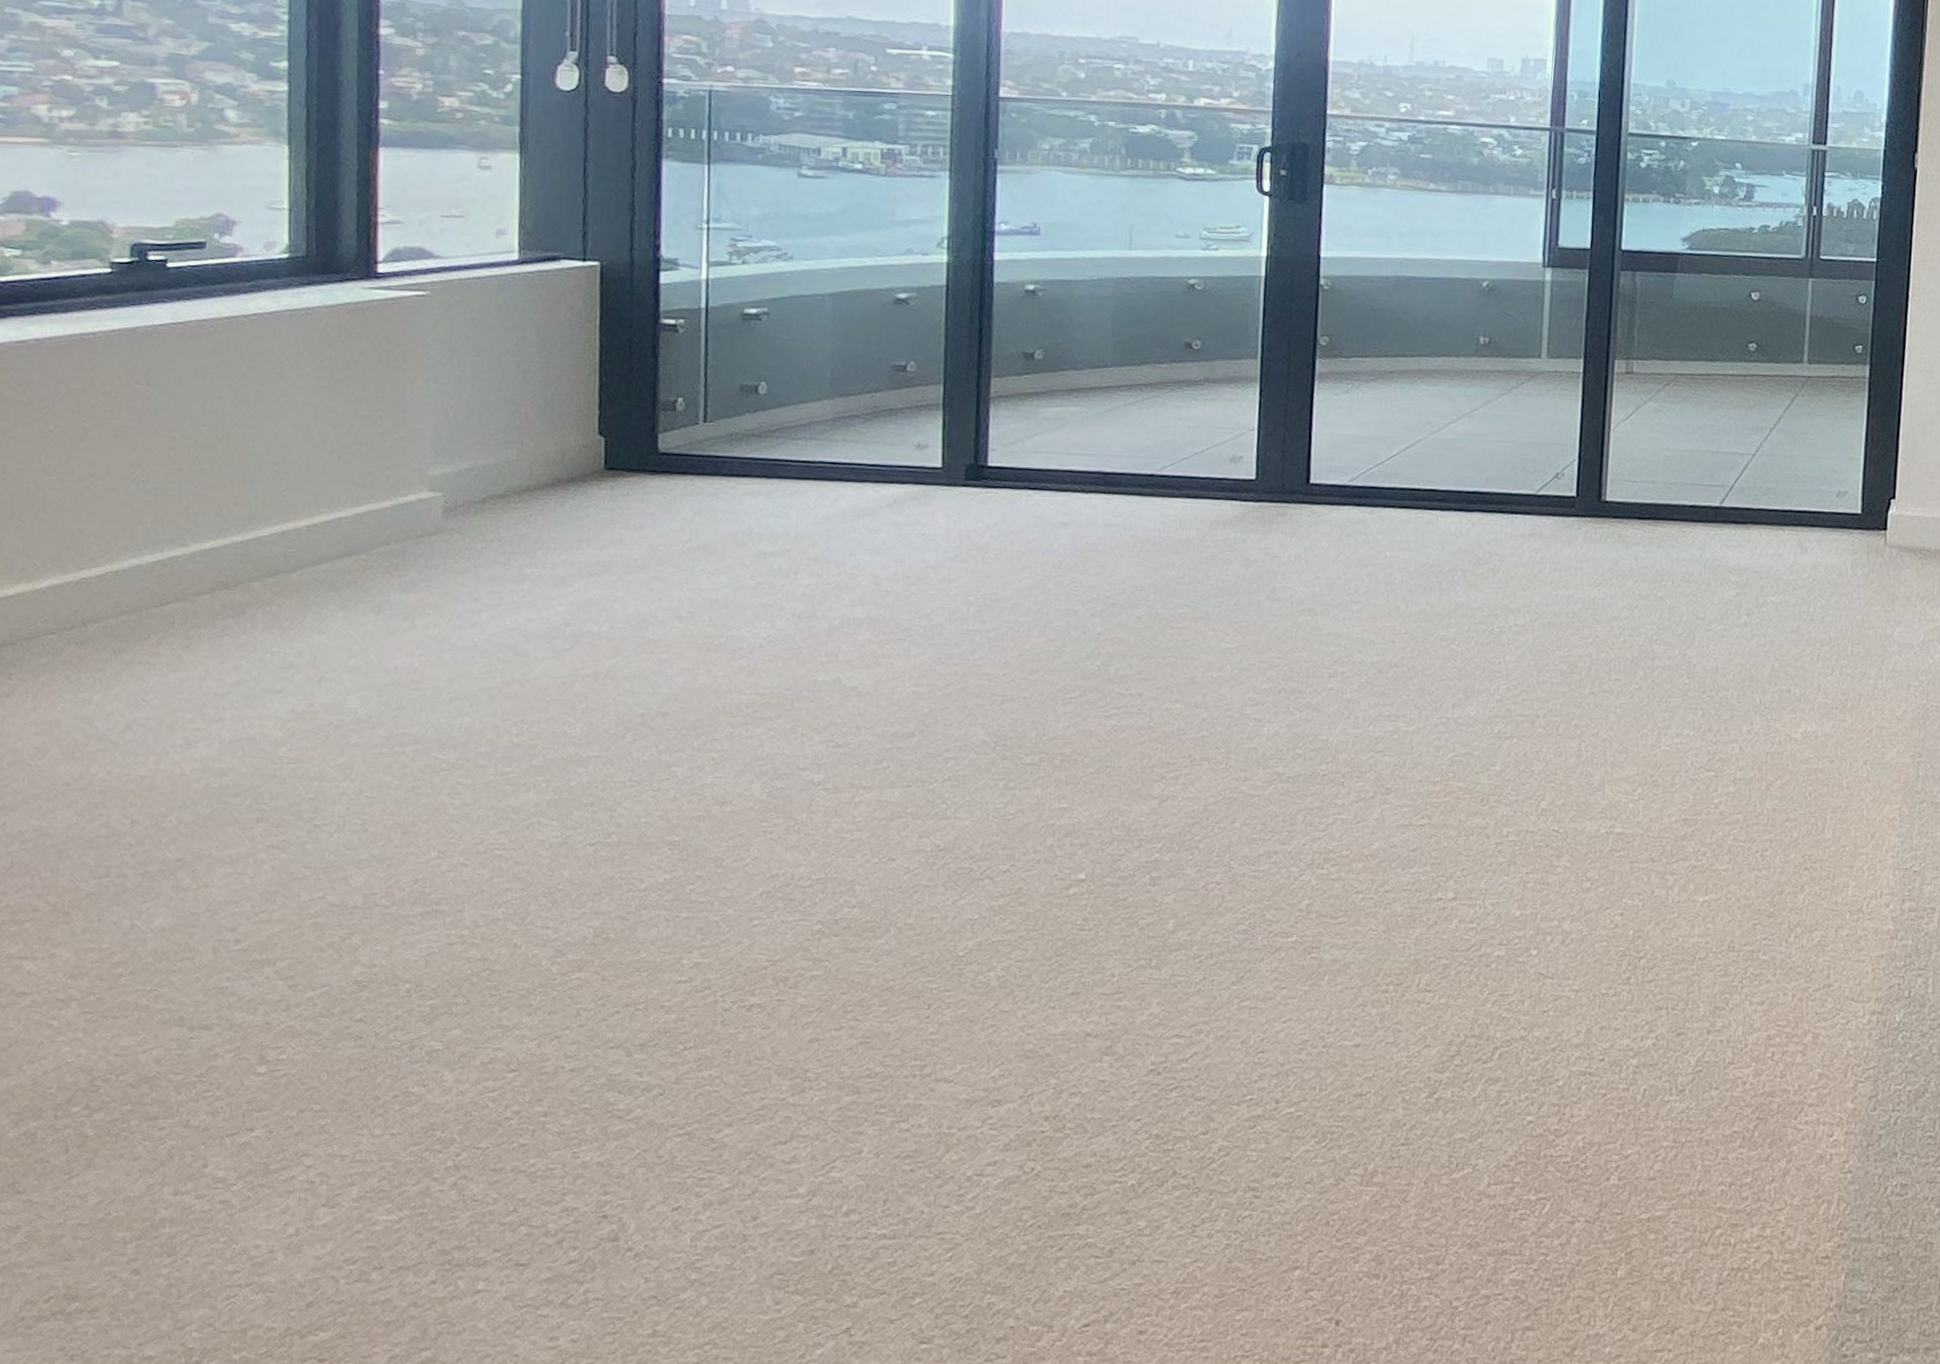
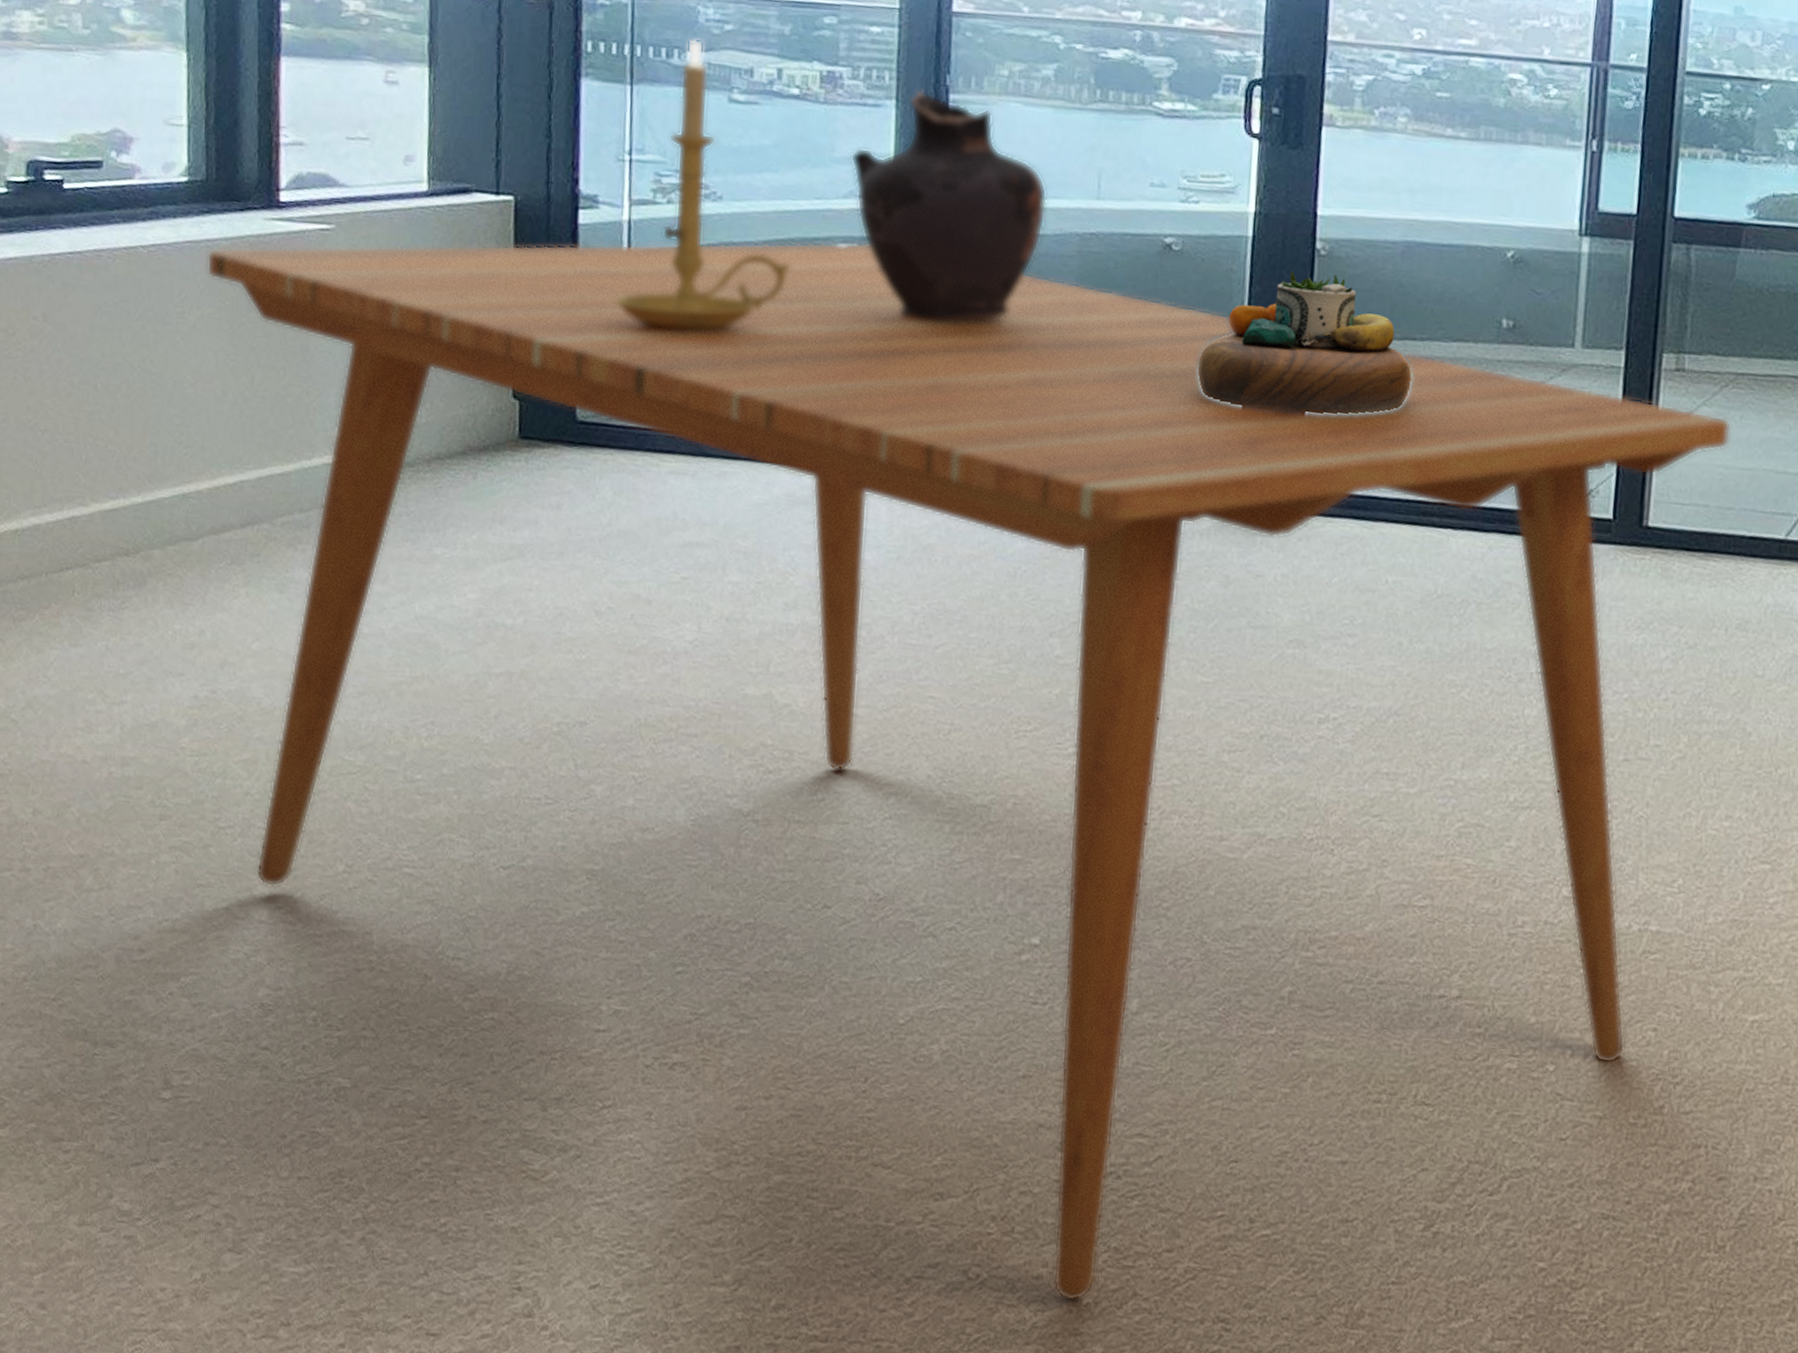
dining table: none [306,291,1673,1185] -> present [206,242,1731,1302]
candle holder: none [695,124,855,372] -> present [616,38,790,331]
vase: none [909,161,1086,356] -> present [850,88,1048,322]
decorative bowl: none [1219,303,1404,420] -> present [1197,270,1412,414]

